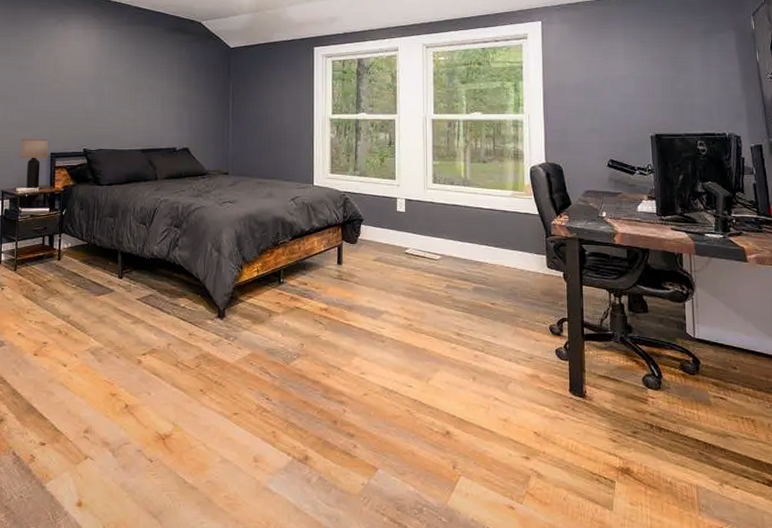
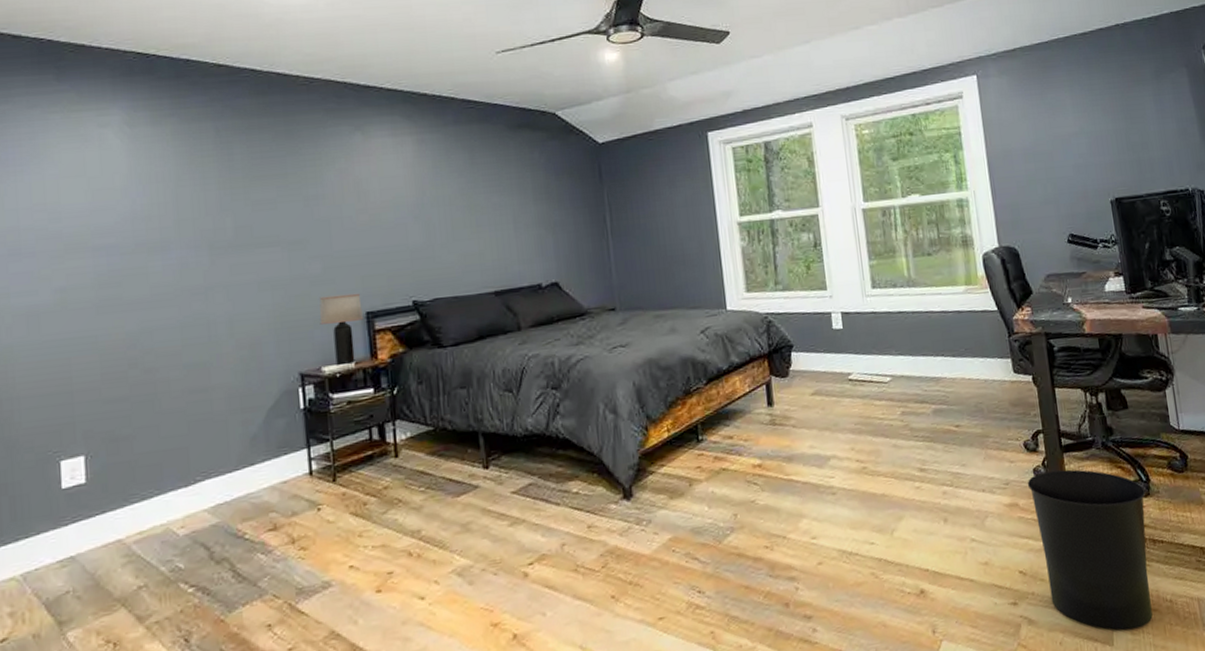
waste bin: none [549,353,657,500] -> present [1027,469,1153,630]

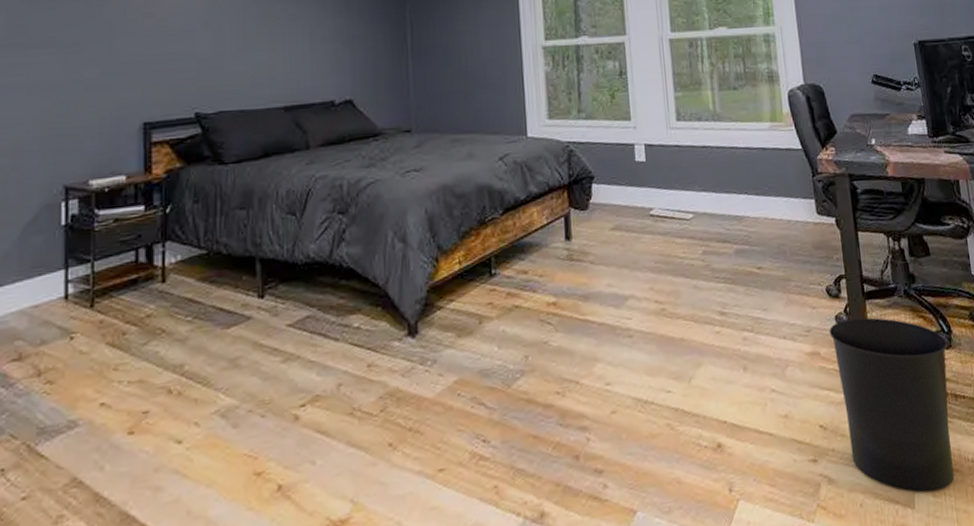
table lamp: present [319,293,363,366] -> none [91,101,139,180]

